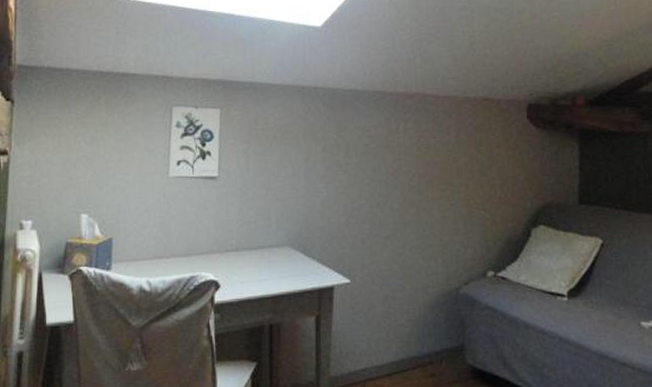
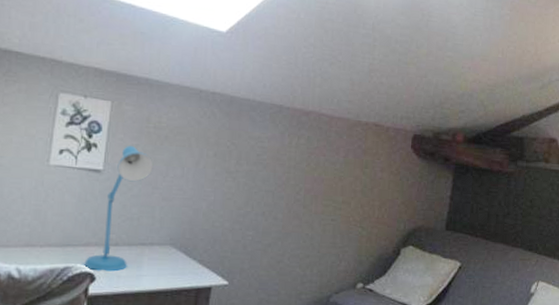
desk lamp: none [208,150,265,278] -> present [84,146,154,272]

